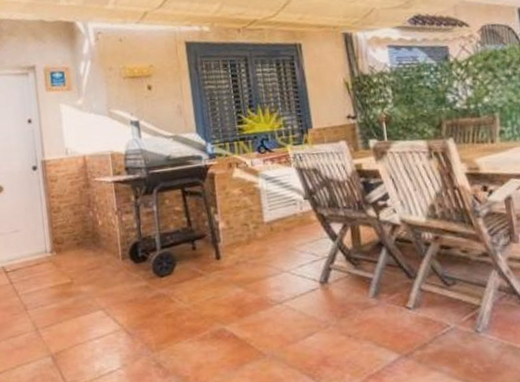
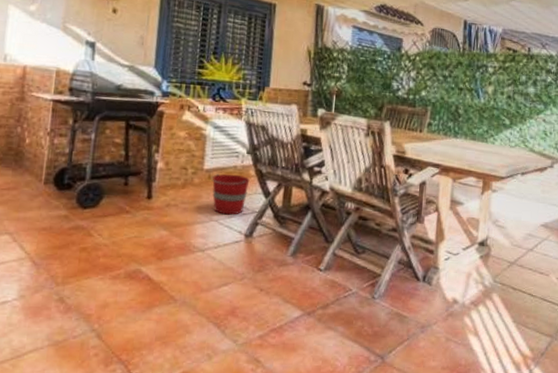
bucket: none [273,222,313,265] -> present [210,173,250,215]

